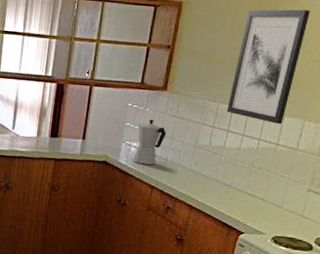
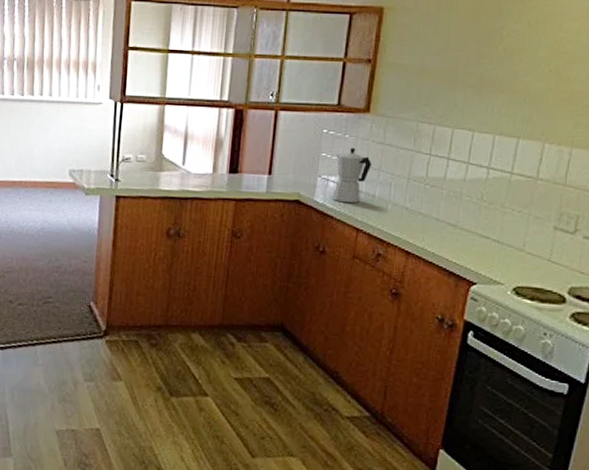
wall art: present [226,9,310,125] -> none [445,10,542,149]

